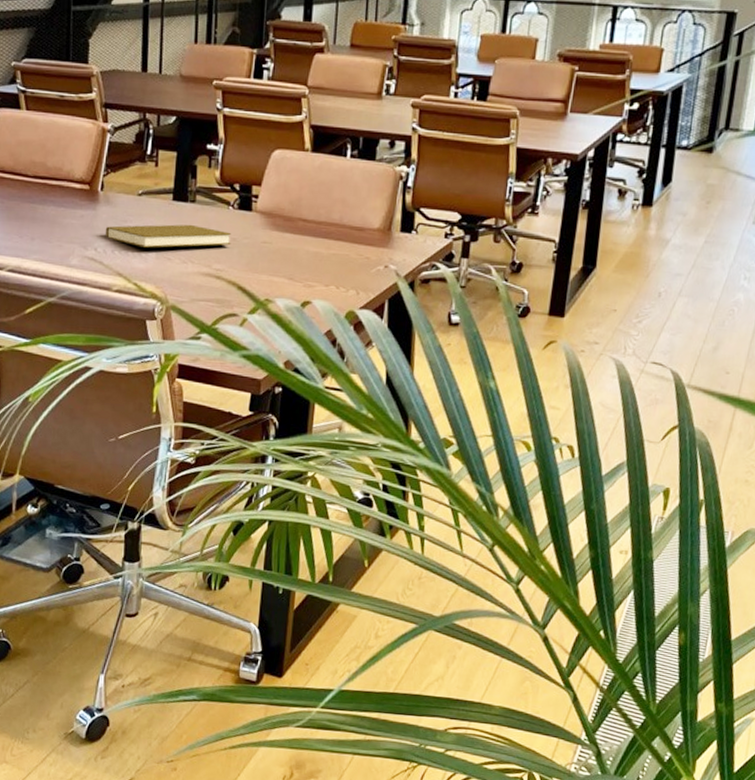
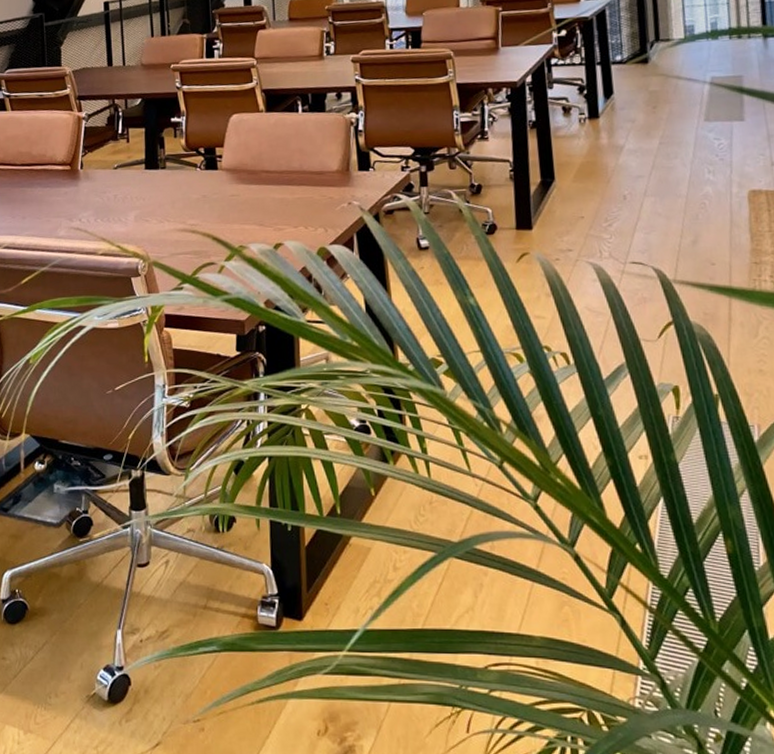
book: present [105,224,232,248] -> none [87,188,202,214]

